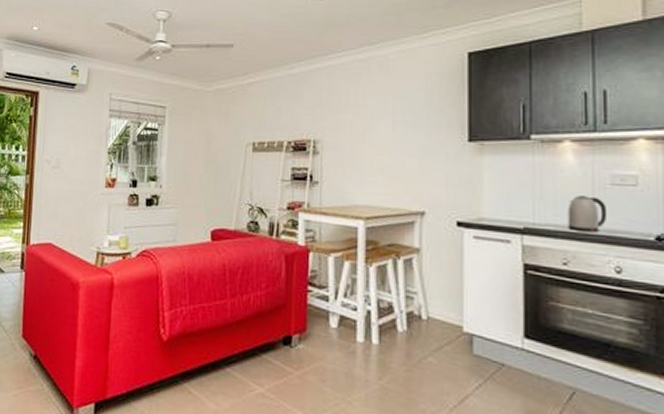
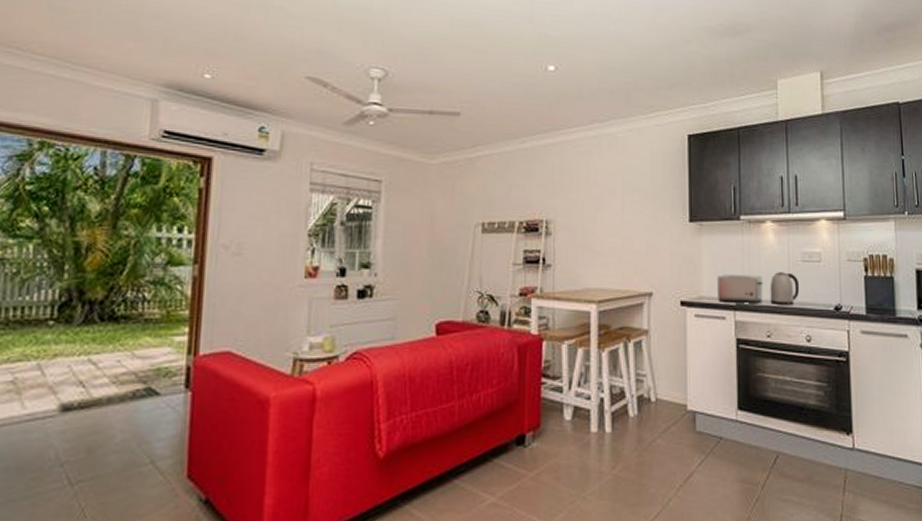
toaster: none [501,196,558,229] -> present [717,274,763,304]

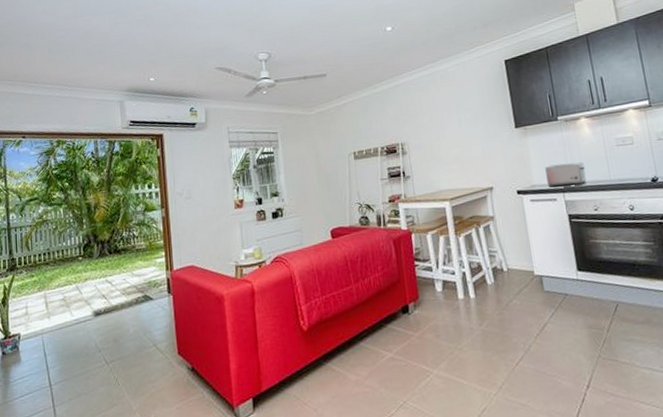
kettle: present [770,272,800,305] -> none [591,156,618,184]

